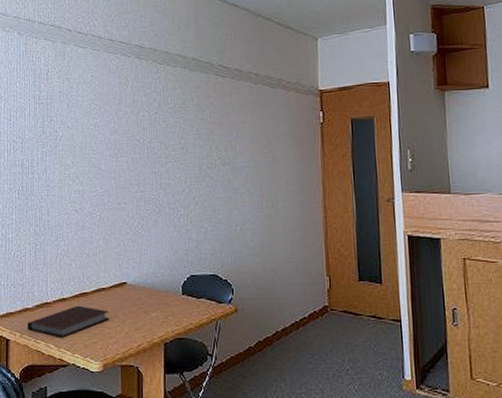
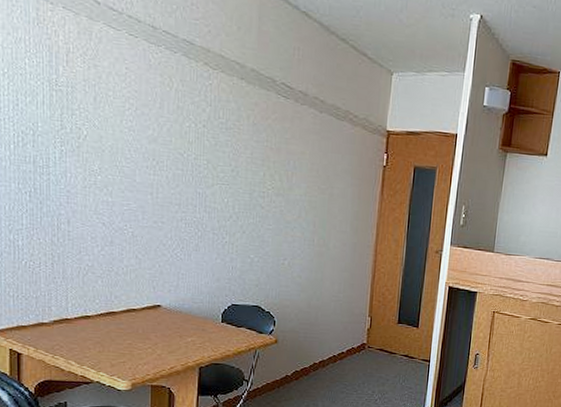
notebook: present [28,305,110,337] -> none [44,324,140,355]

